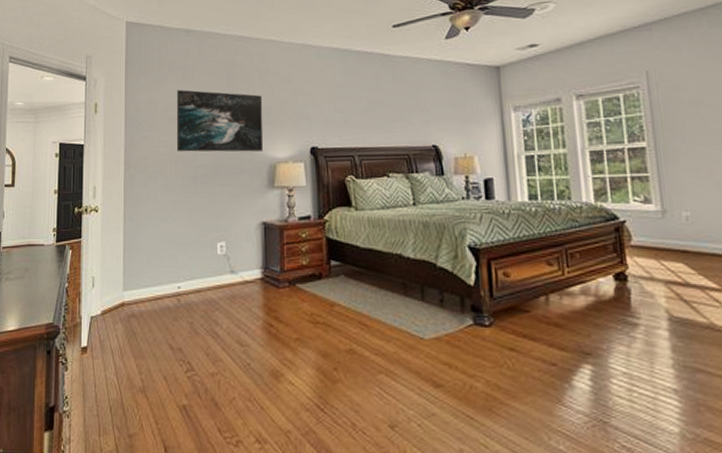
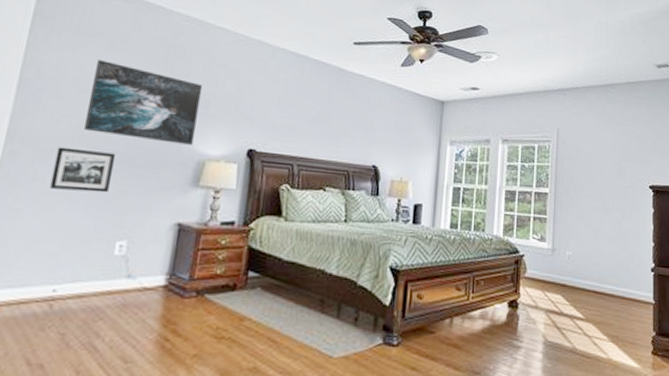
picture frame: none [161,167,205,204] -> present [49,146,116,193]

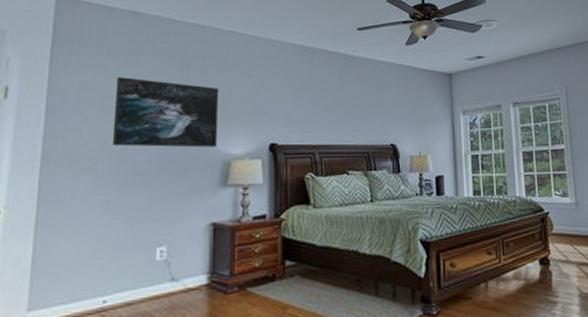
picture frame: present [49,146,116,193] -> none [87,164,146,205]

